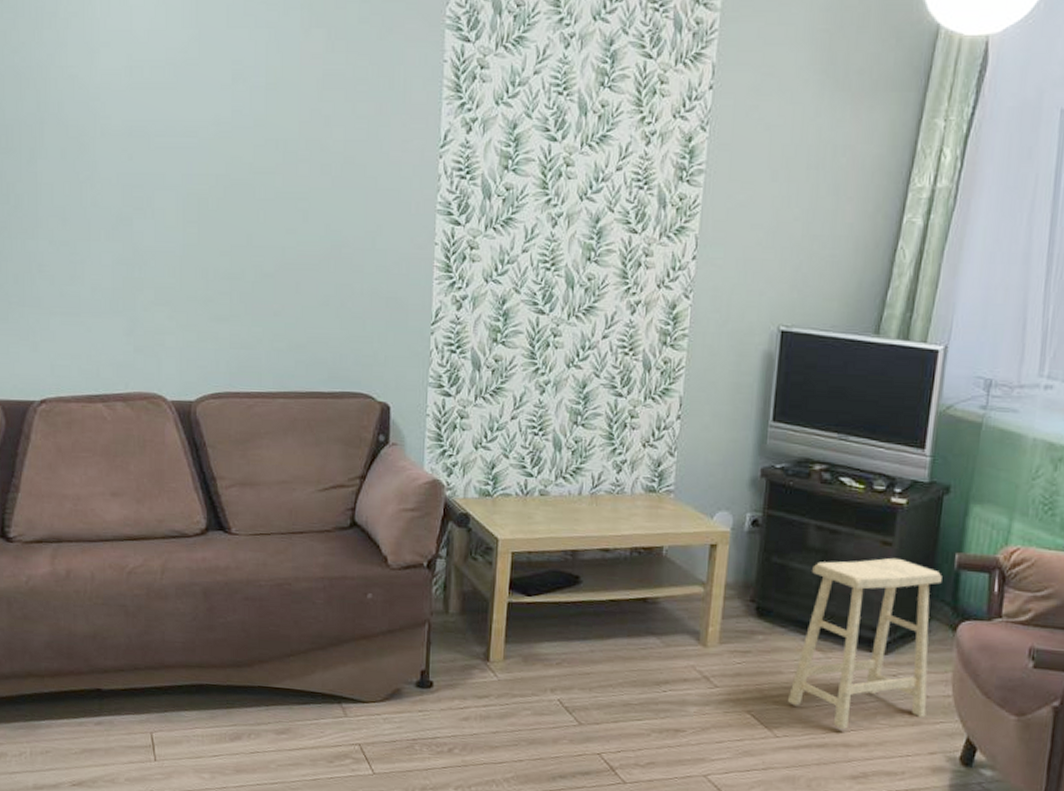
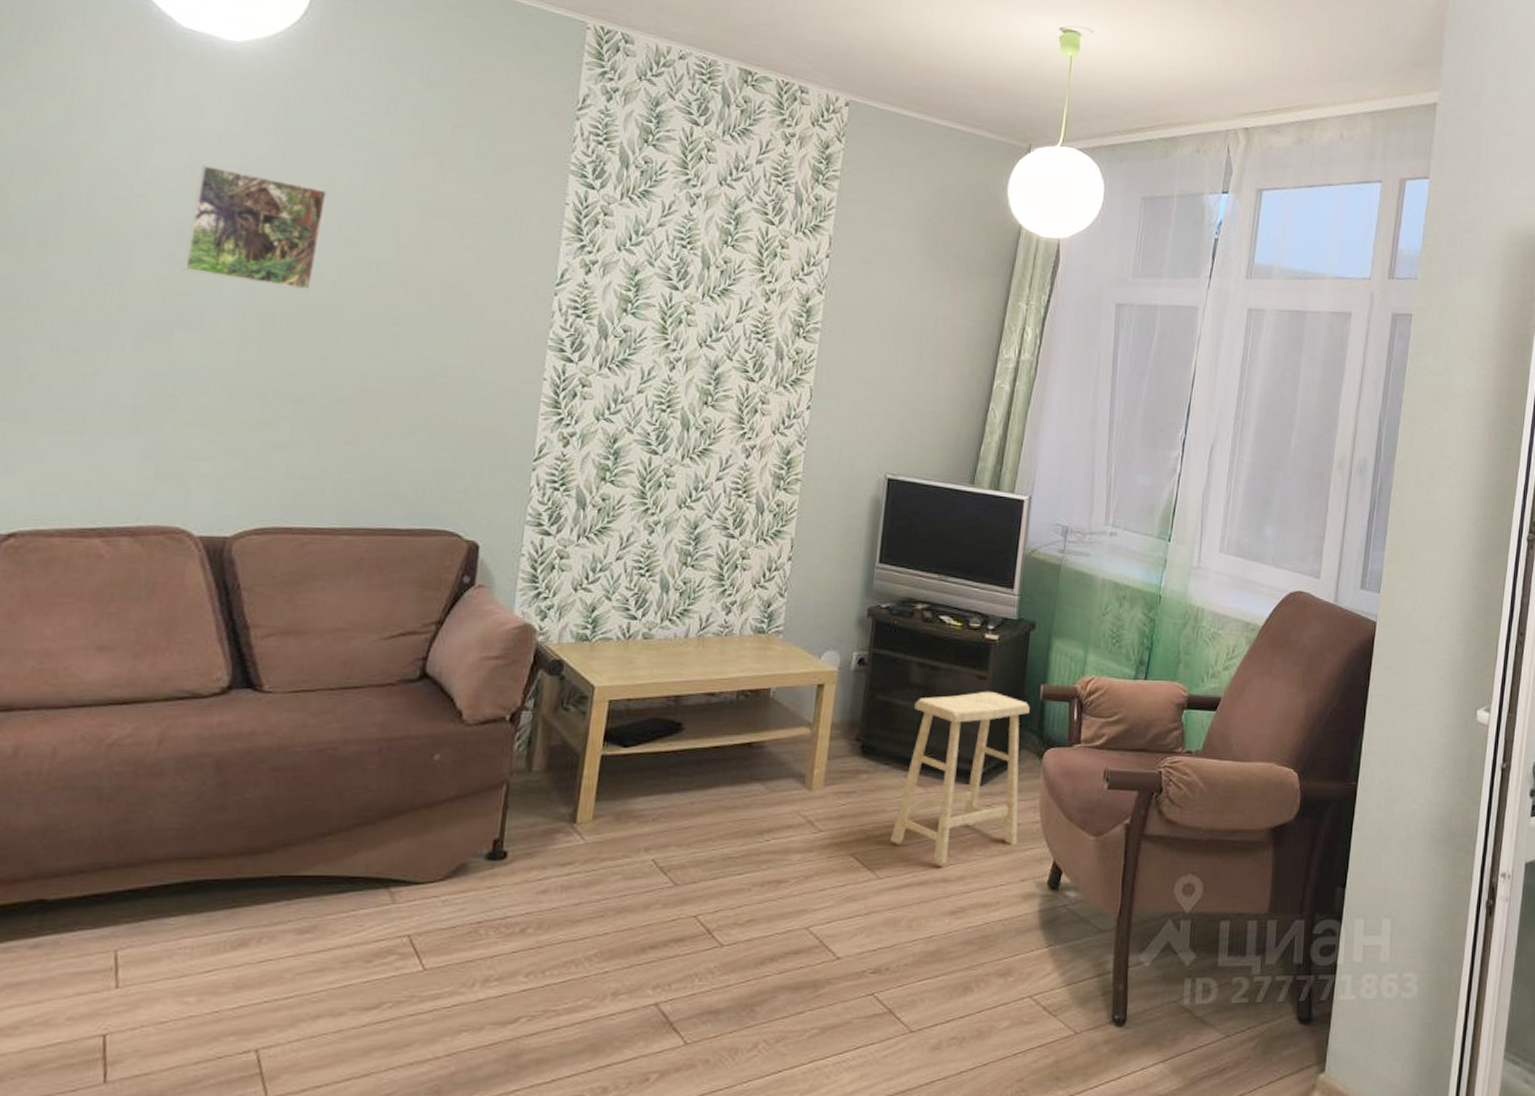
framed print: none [134,63,237,174] -> present [183,164,327,291]

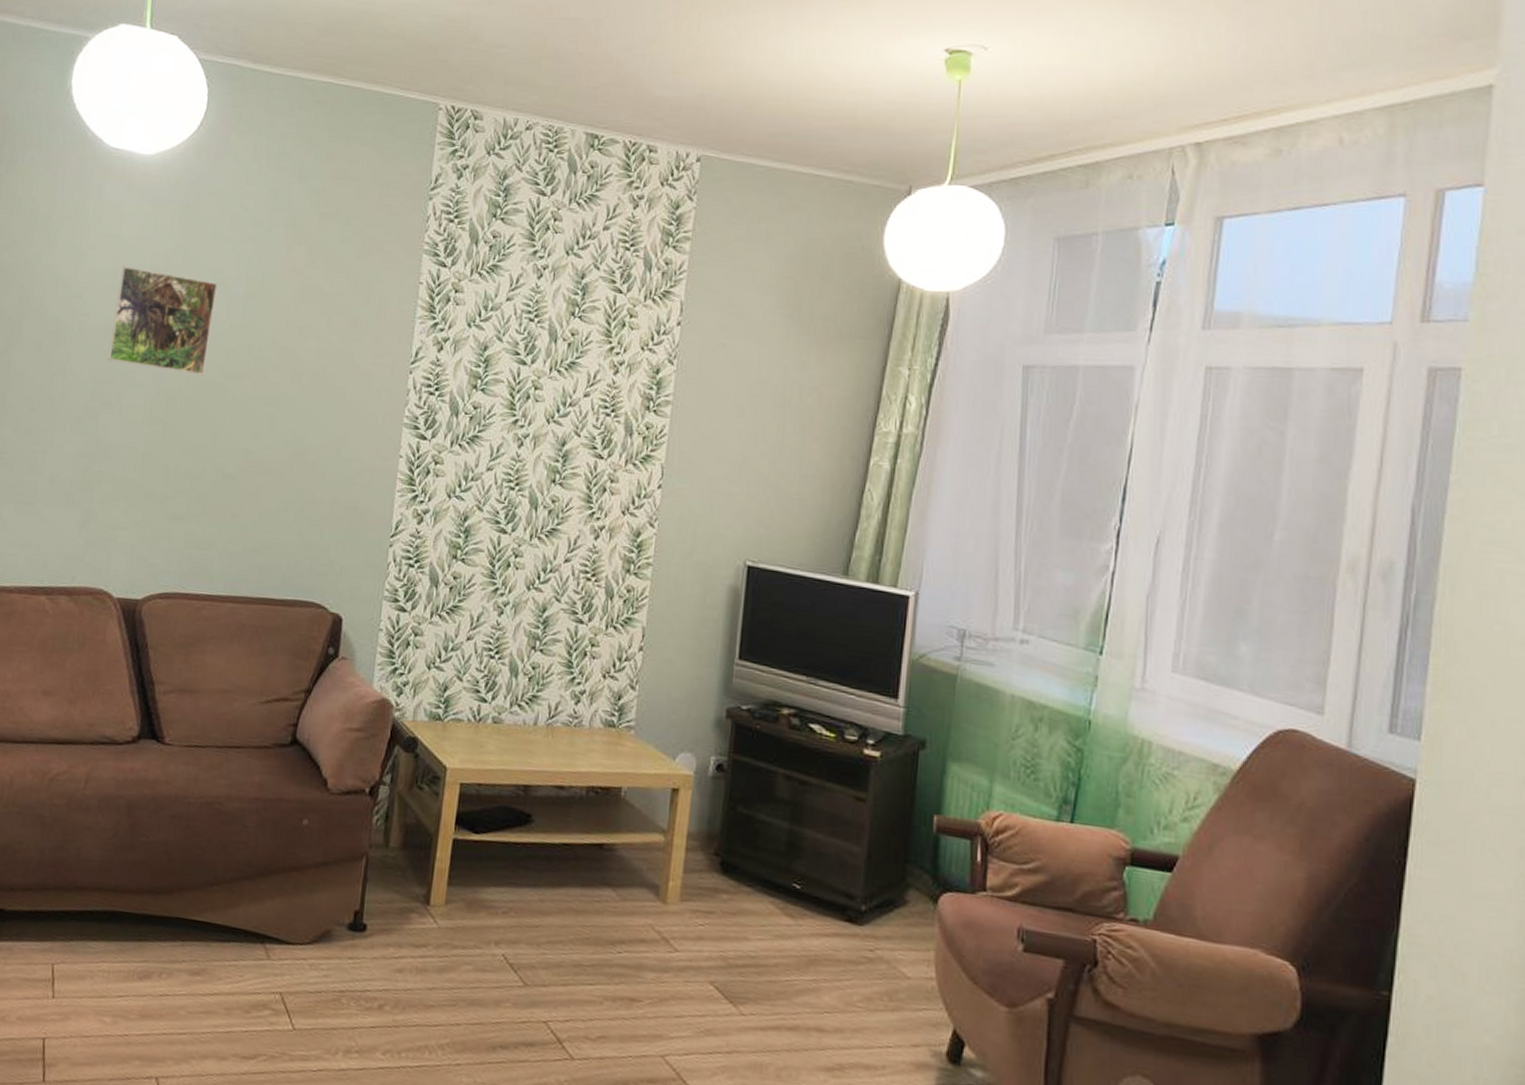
footstool: present [891,691,1030,864] -> none [755,815,921,1010]

